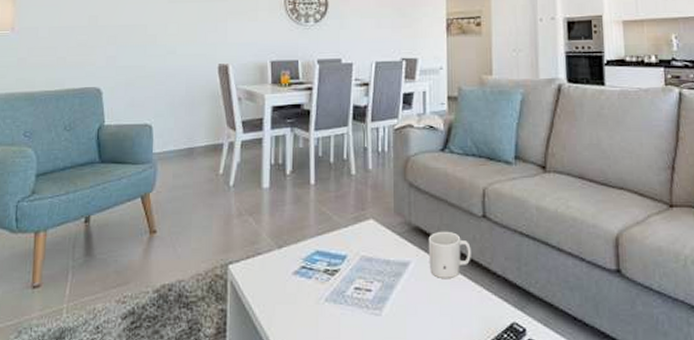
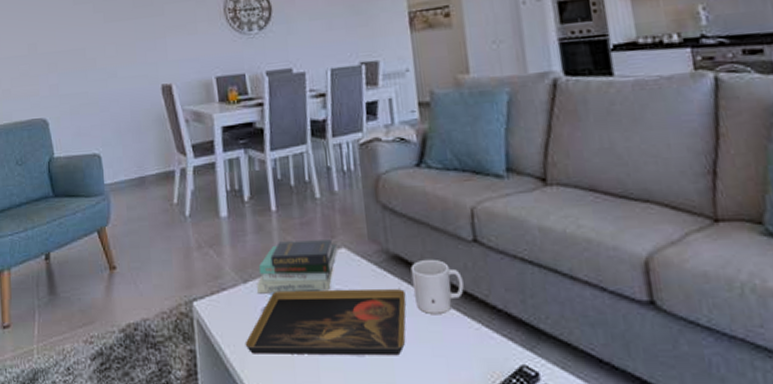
decorative tray: none [274,255,422,315] -> present [245,288,406,356]
books: none [290,212,367,259] -> present [257,240,339,294]

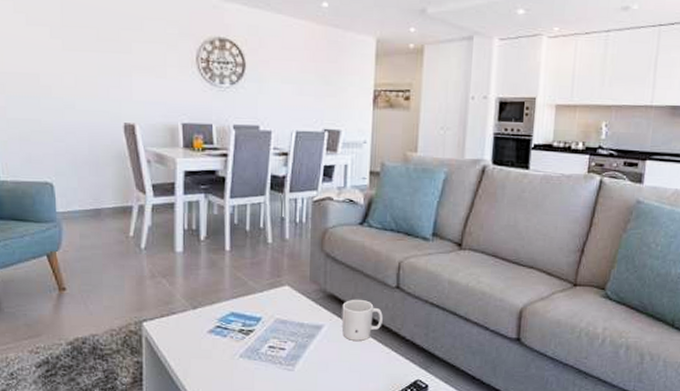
decorative tray: present [245,288,406,356] -> none [189,317,335,371]
books: present [257,240,339,294] -> none [205,277,282,319]

